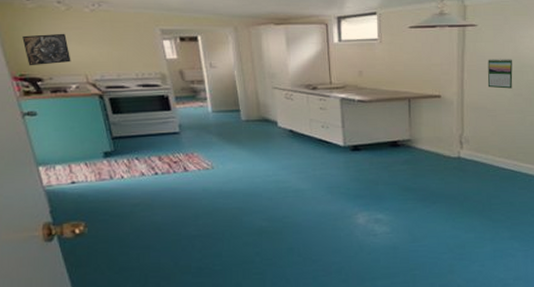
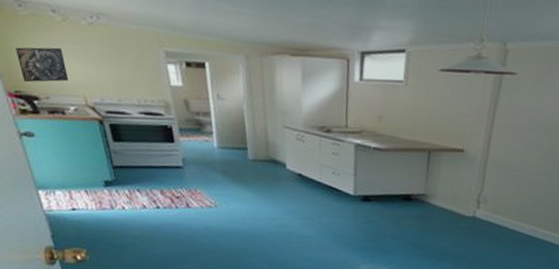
calendar: present [487,59,513,89] -> none [517,113,550,149]

